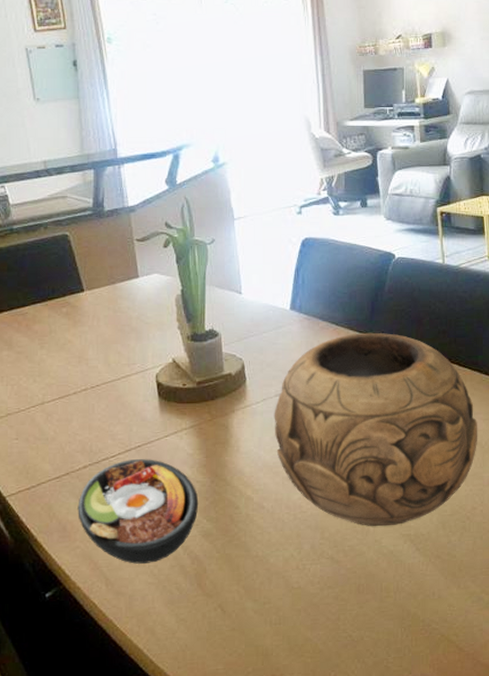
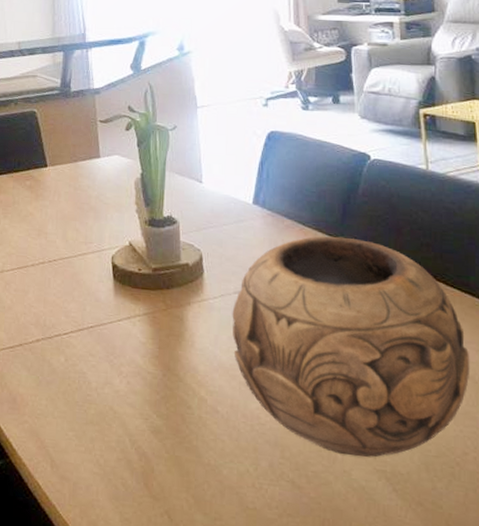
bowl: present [78,459,199,564] -> none [28,339,149,452]

